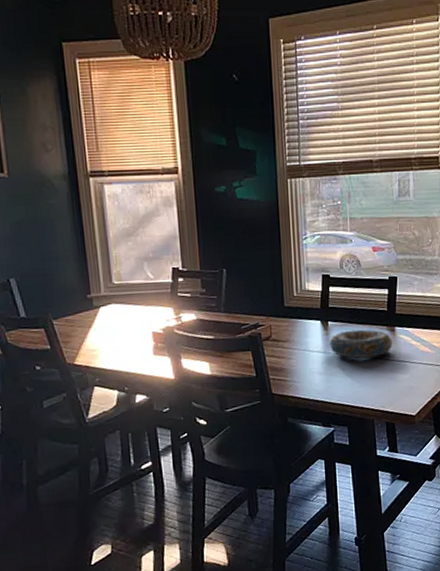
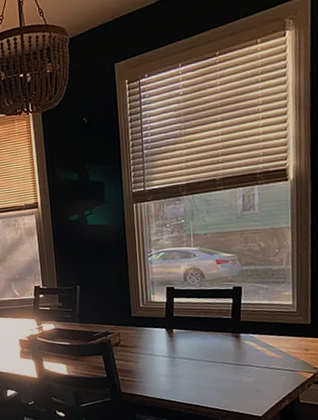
decorative bowl: present [329,329,393,359] -> none [174,335,238,363]

